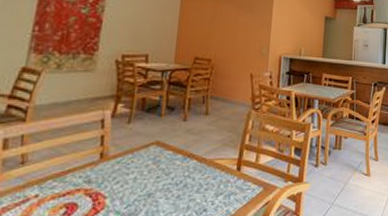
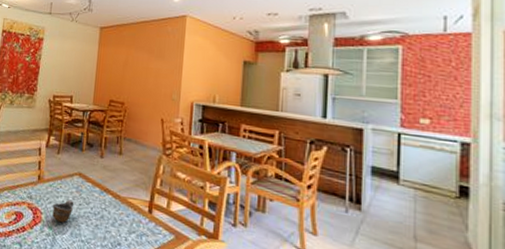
cup: none [120,174,150,204] -> present [52,199,74,223]

